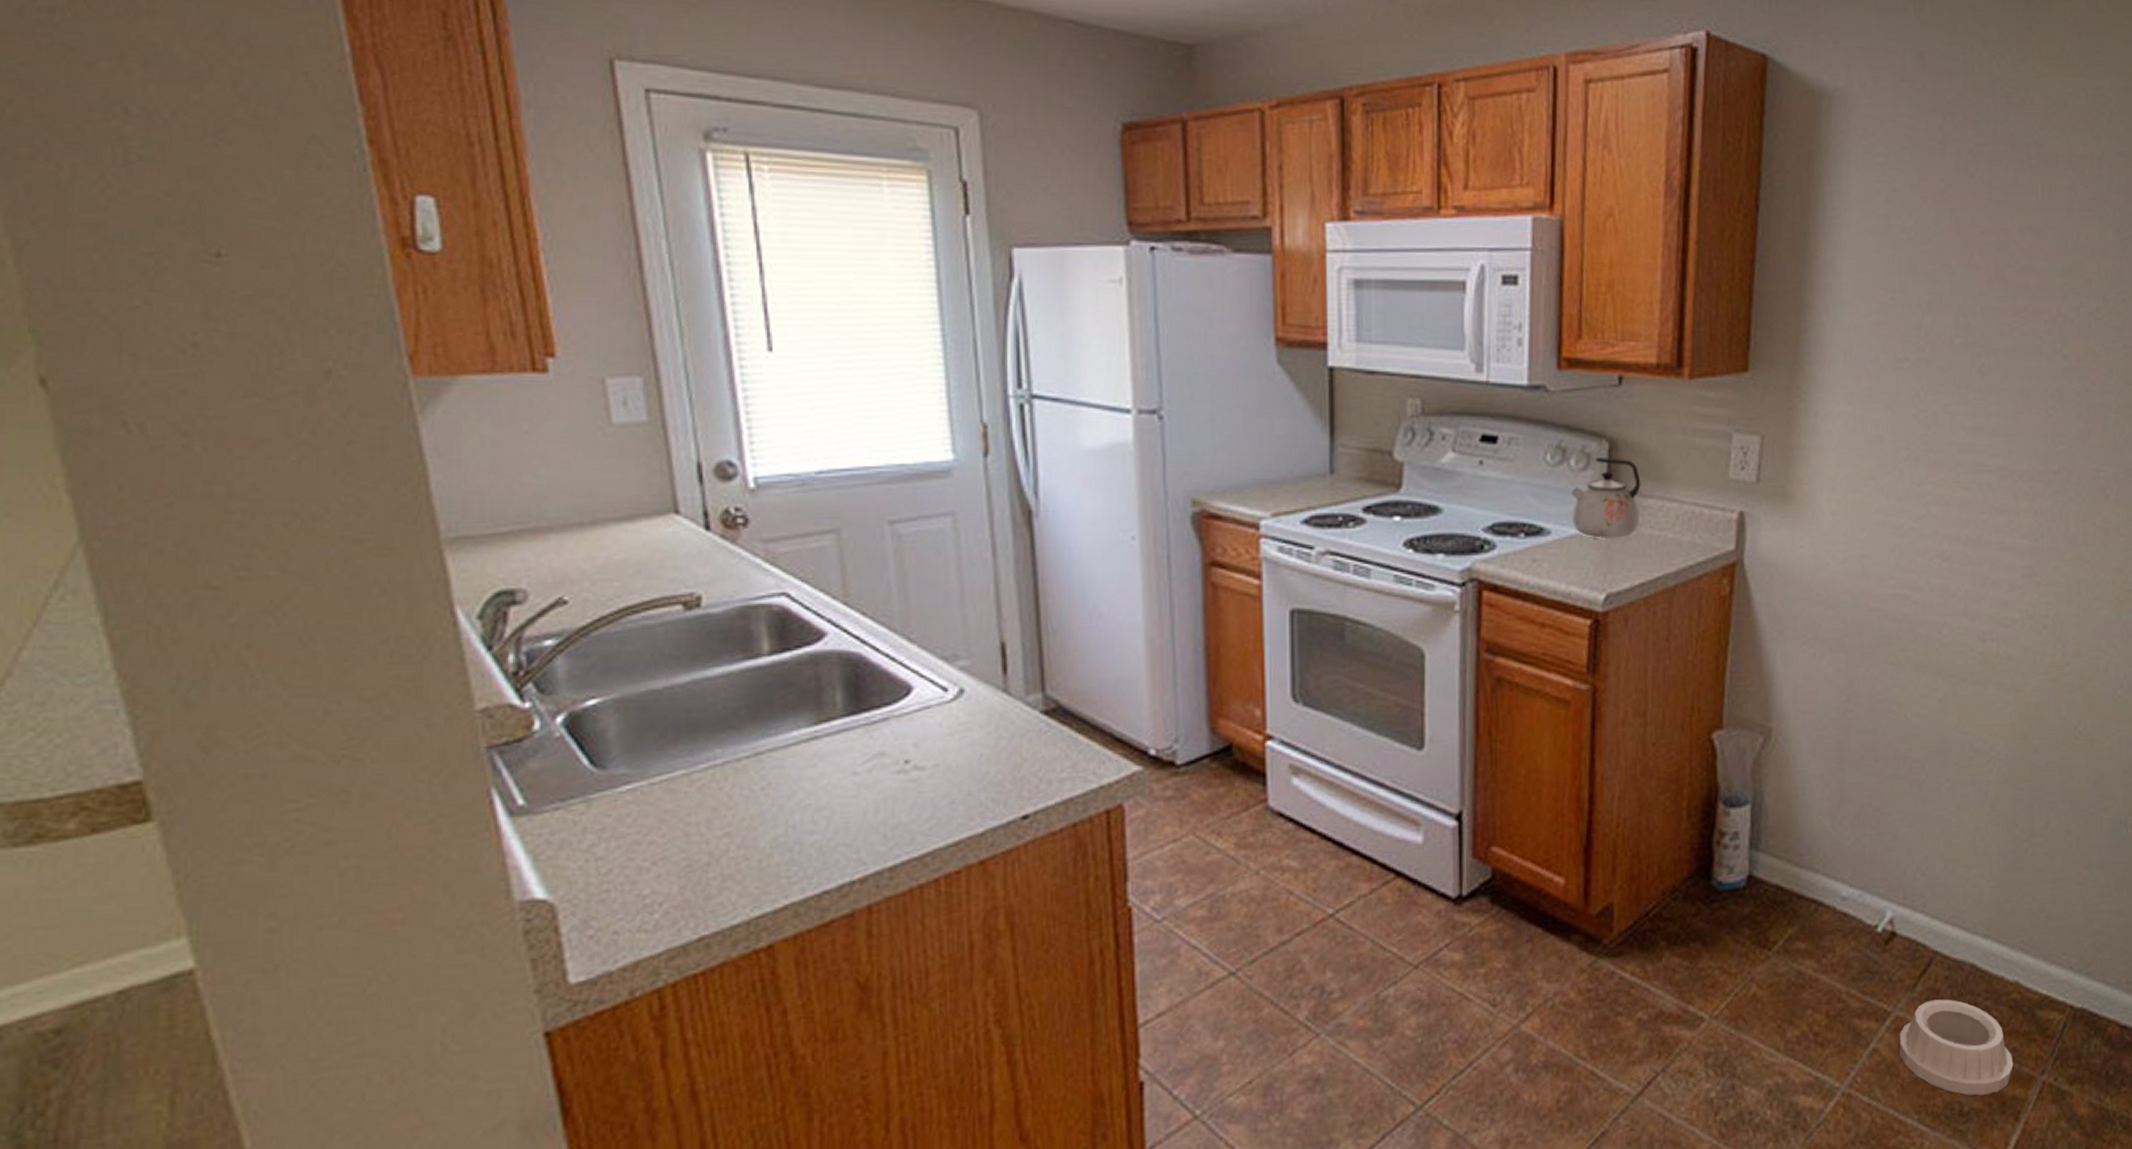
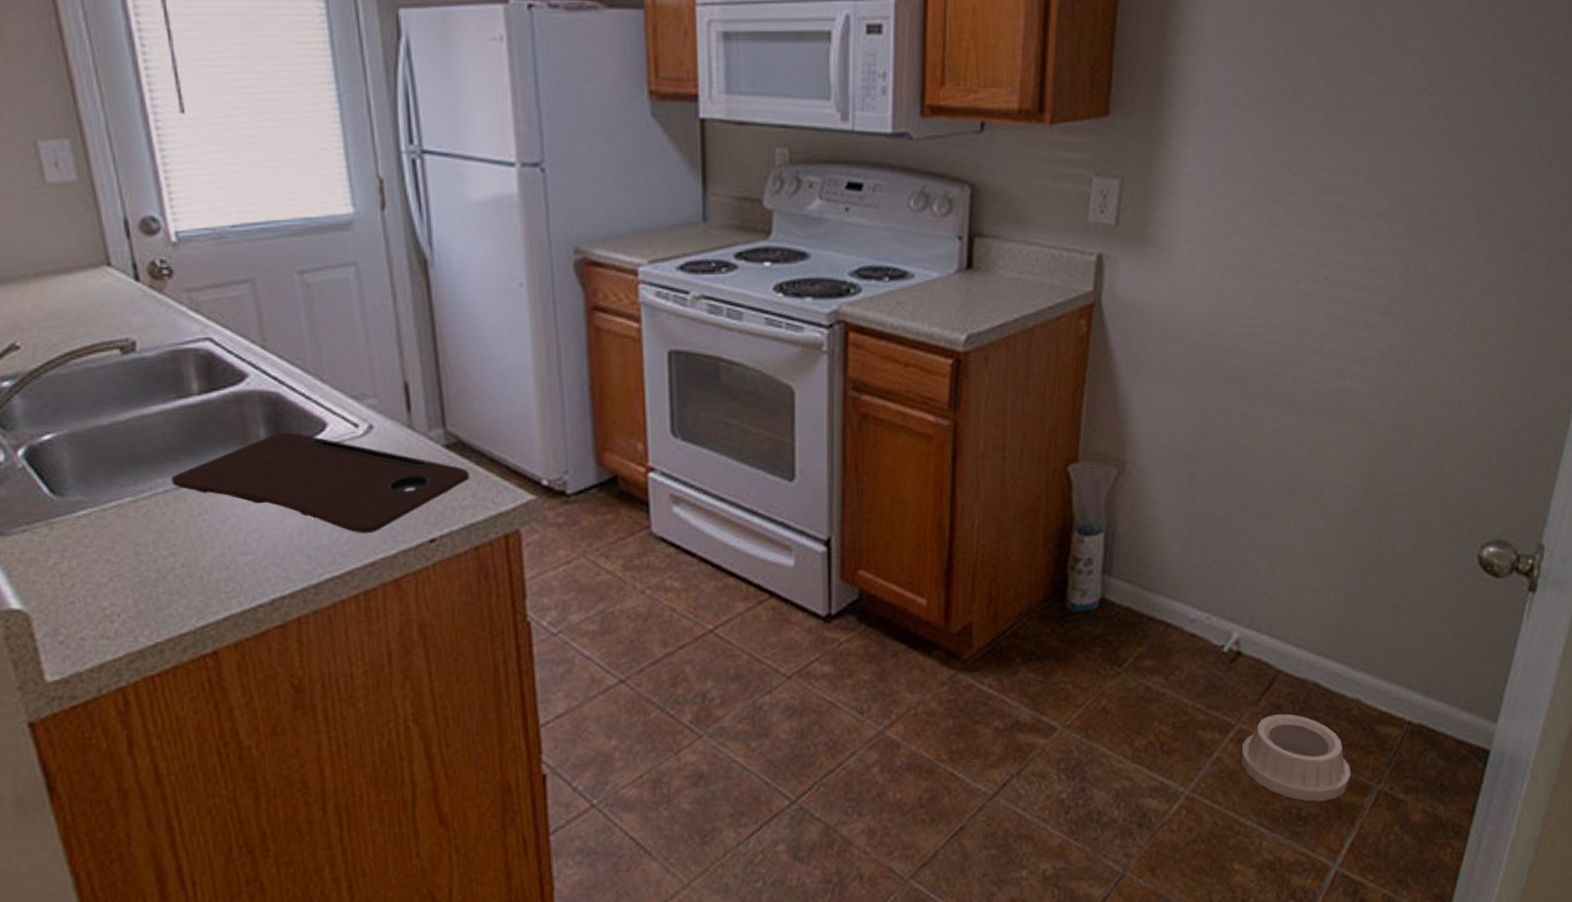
cutting board: none [732,697,1069,810] -> present [171,432,470,534]
kettle: present [1571,458,1641,538] -> none [933,203,1002,281]

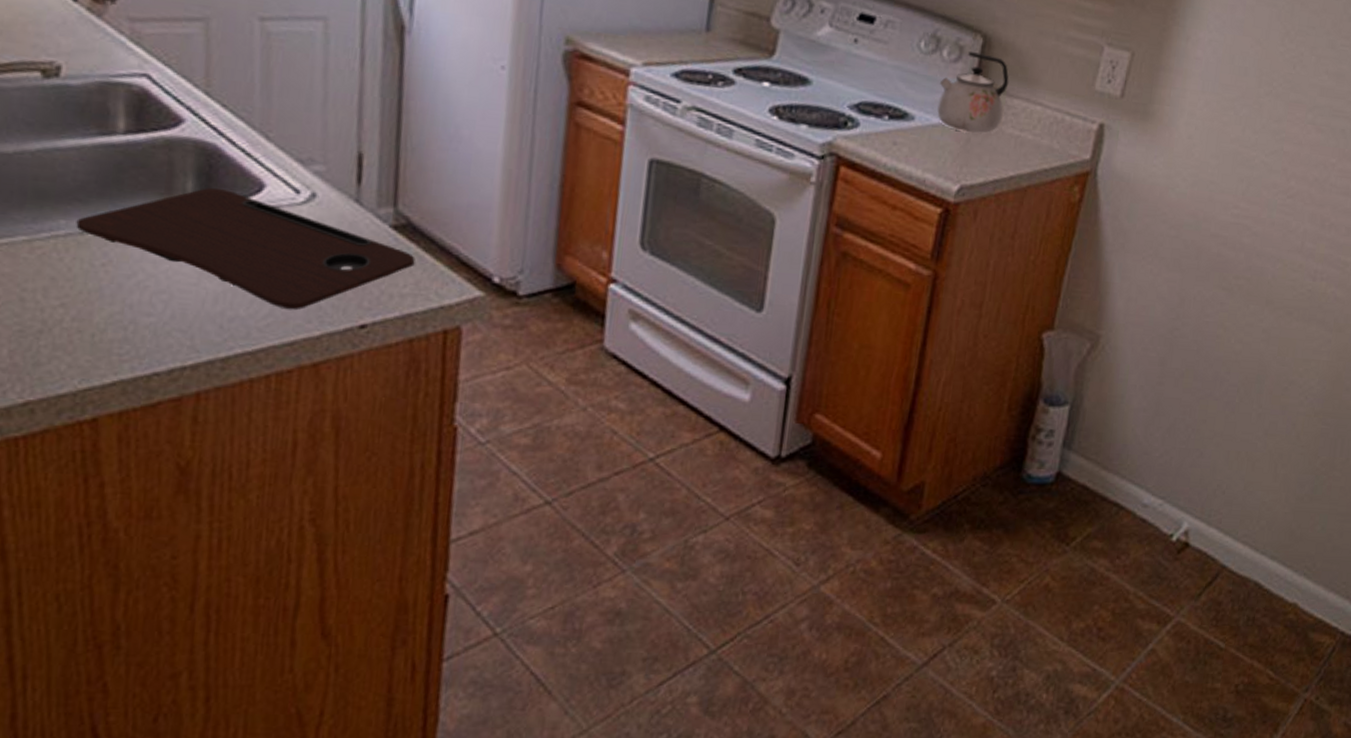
kettle: none [933,203,1002,281] -> present [937,51,1009,133]
pet bowl: present [1241,714,1351,802] -> none [1175,611,1281,705]

